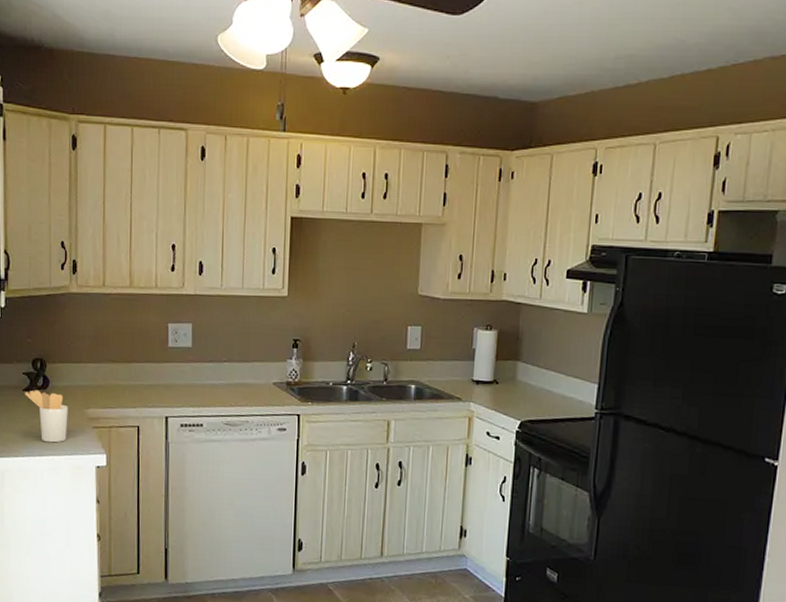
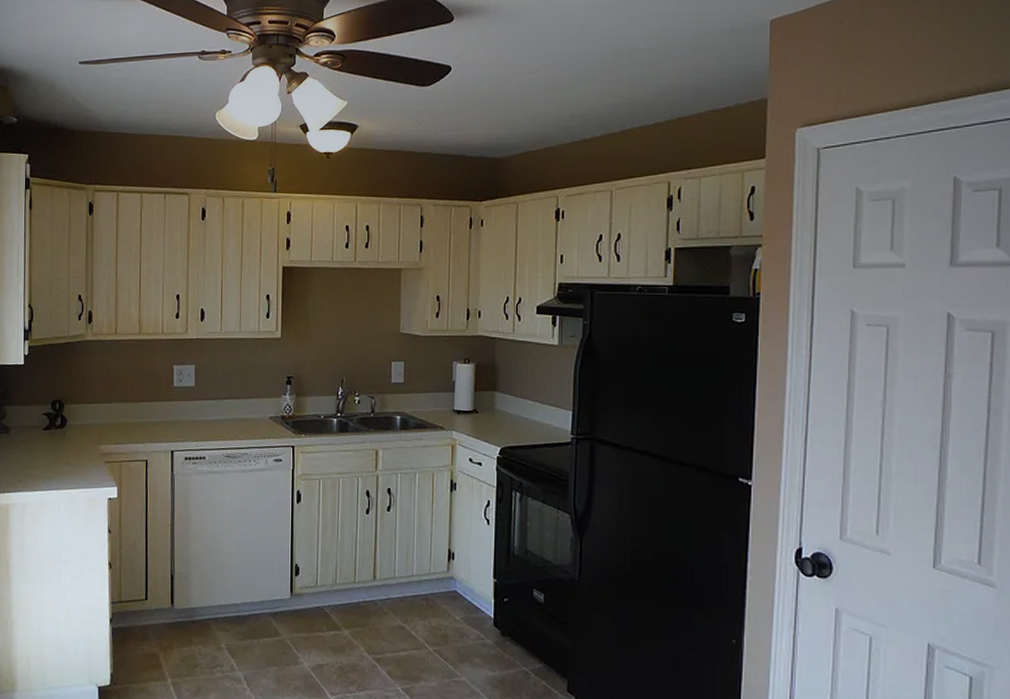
utensil holder: present [25,390,68,443] -> none [45,429,83,477]

